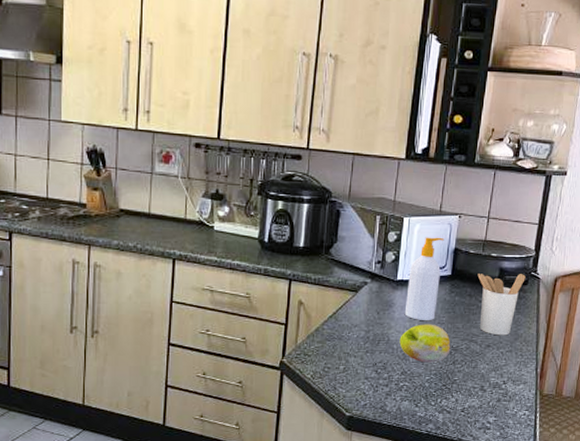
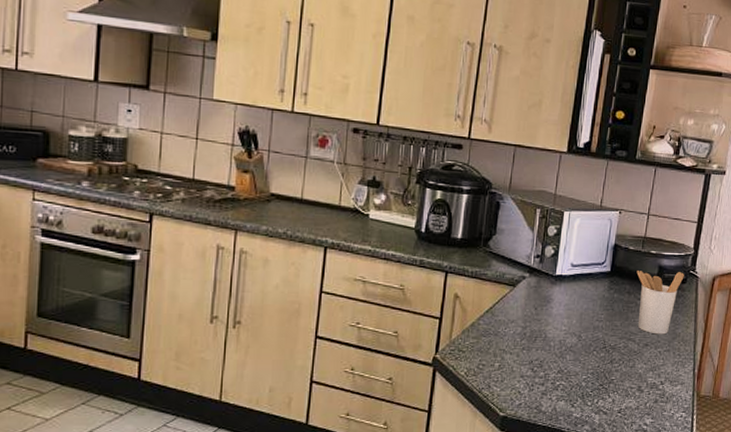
fruit: present [399,324,451,363] -> none [556,321,609,361]
soap bottle: present [404,237,444,321] -> none [562,232,604,318]

